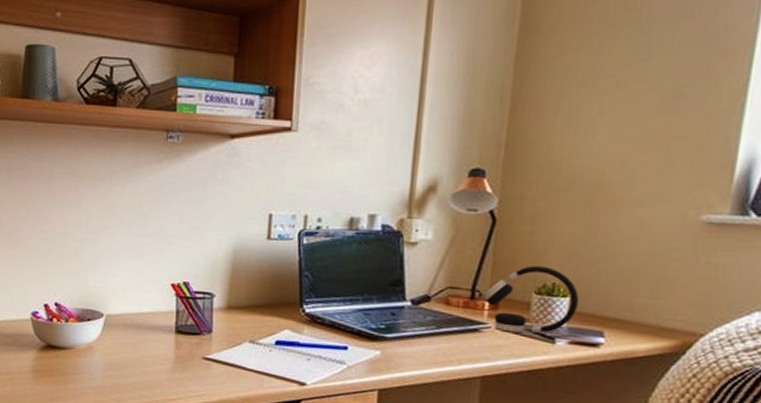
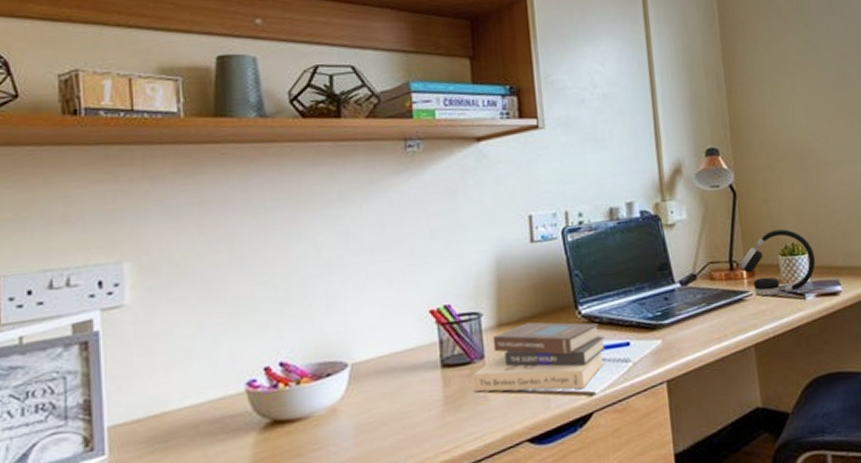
books: none [199,310,324,378] -> present [472,322,605,392]

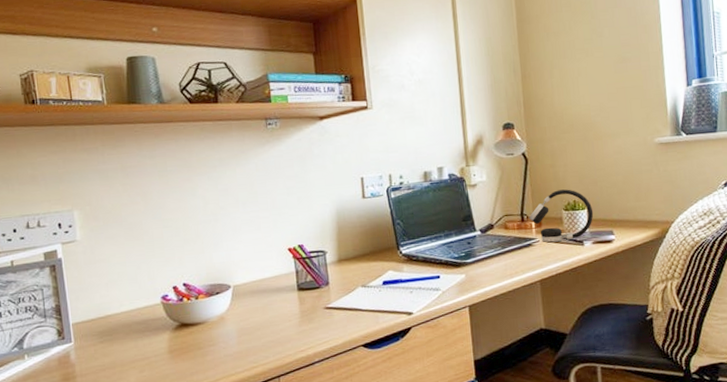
books: present [472,322,605,392] -> none [320,258,421,310]

